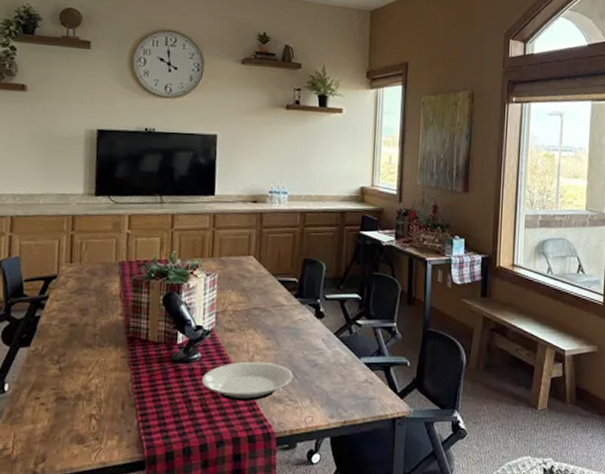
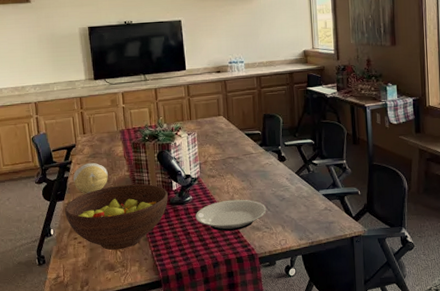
fruit bowl: none [28,332,170,416] -> present [65,183,168,250]
decorative ball: none [47,300,95,340] -> present [73,162,108,194]

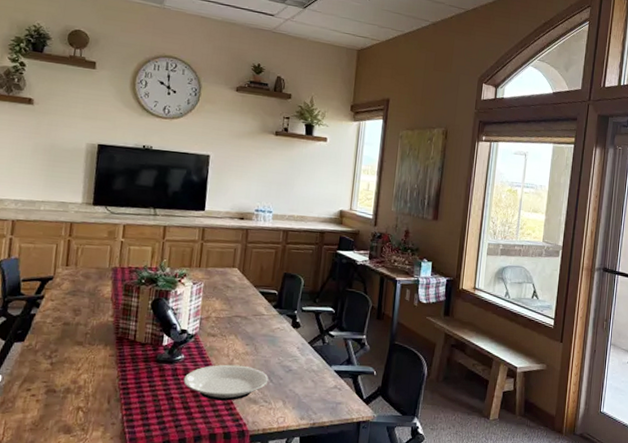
fruit bowl: present [65,183,168,250] -> none [21,331,156,409]
decorative ball: present [73,162,108,194] -> none [41,300,87,338]

